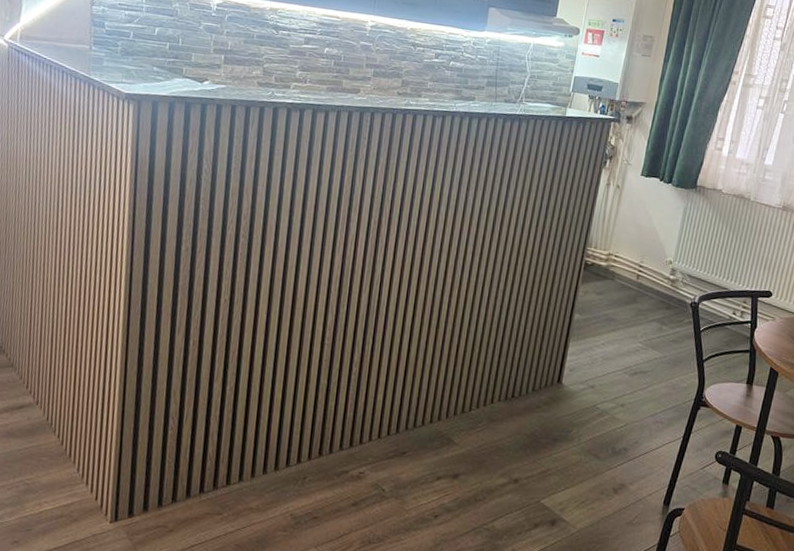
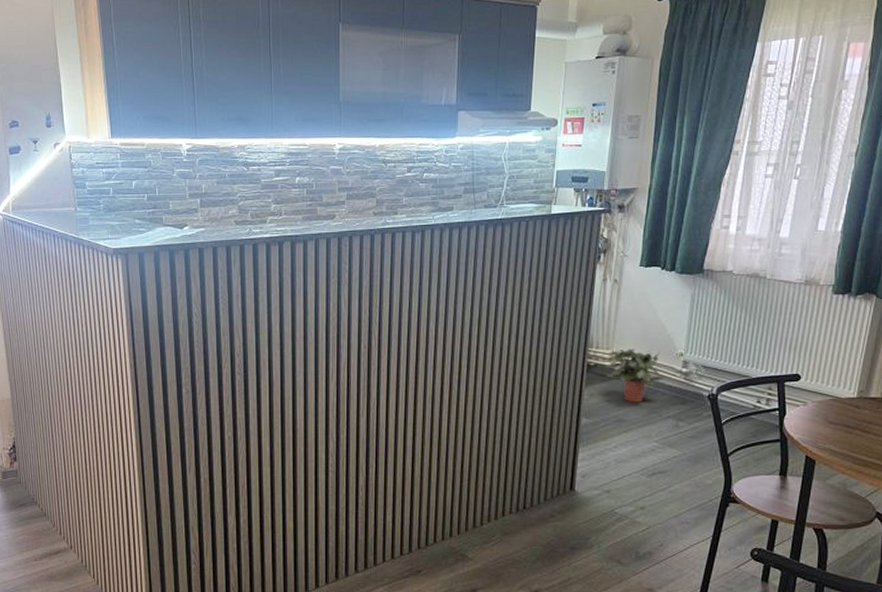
potted plant: none [601,251,655,304] -> present [606,348,666,403]

